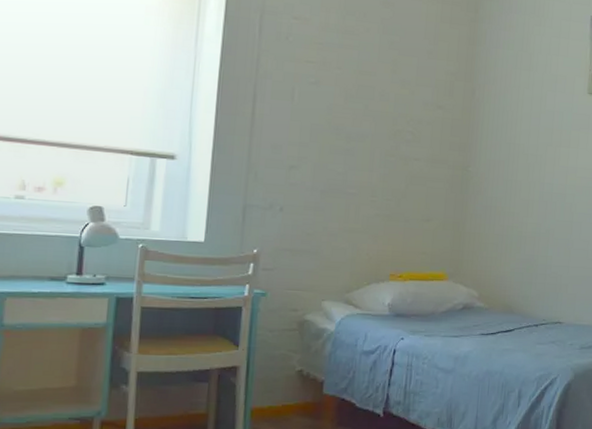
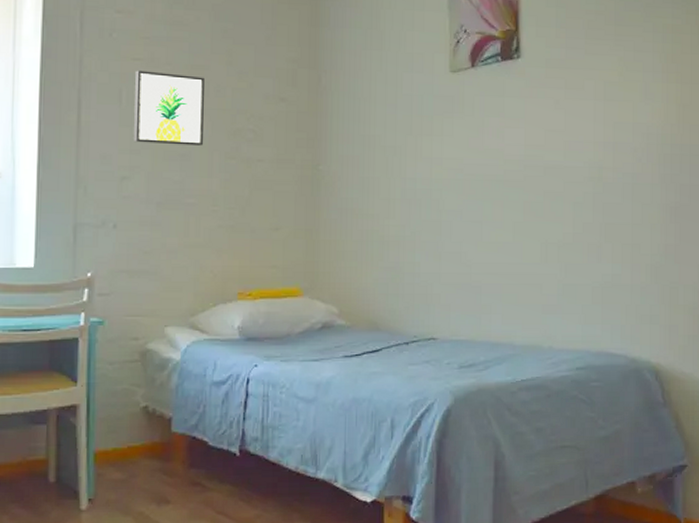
wall art: none [302,72,371,143] -> present [133,70,204,146]

